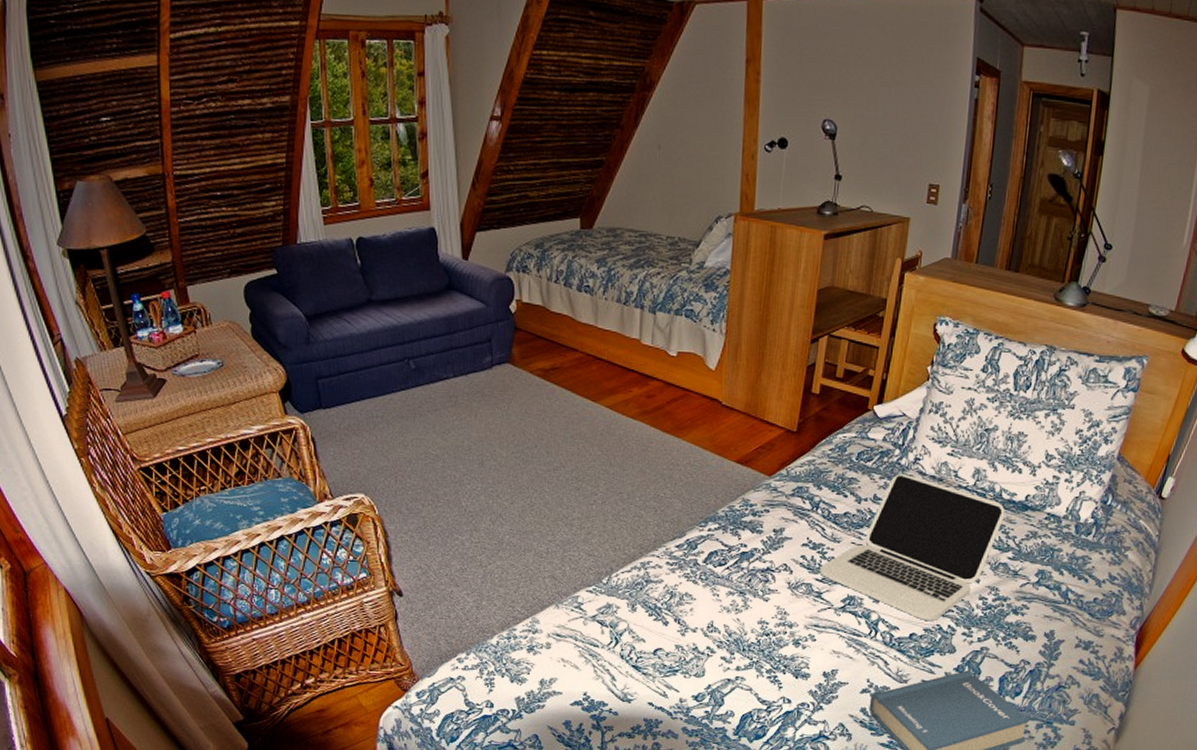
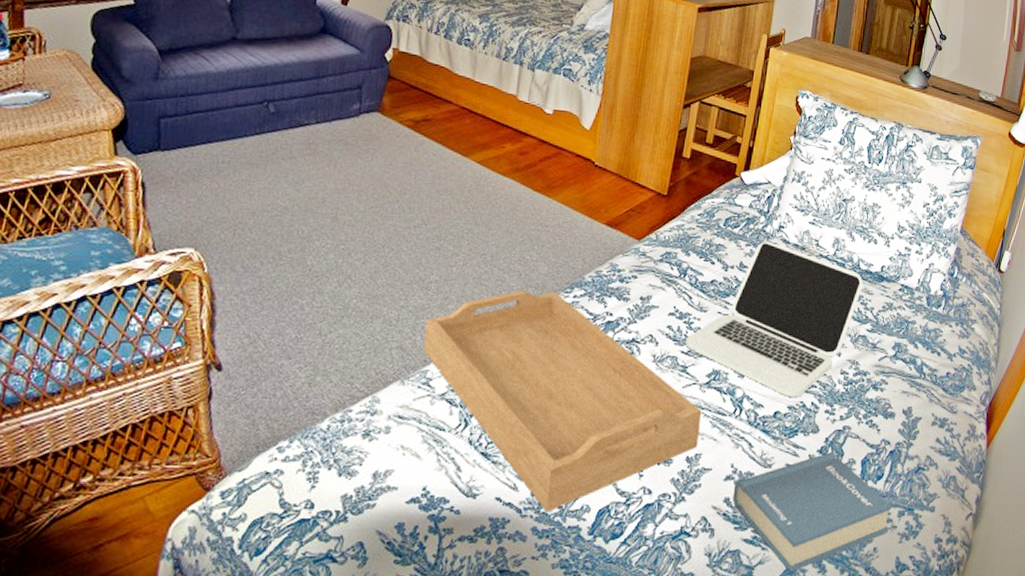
serving tray: none [572,525,838,716] -> present [423,290,702,512]

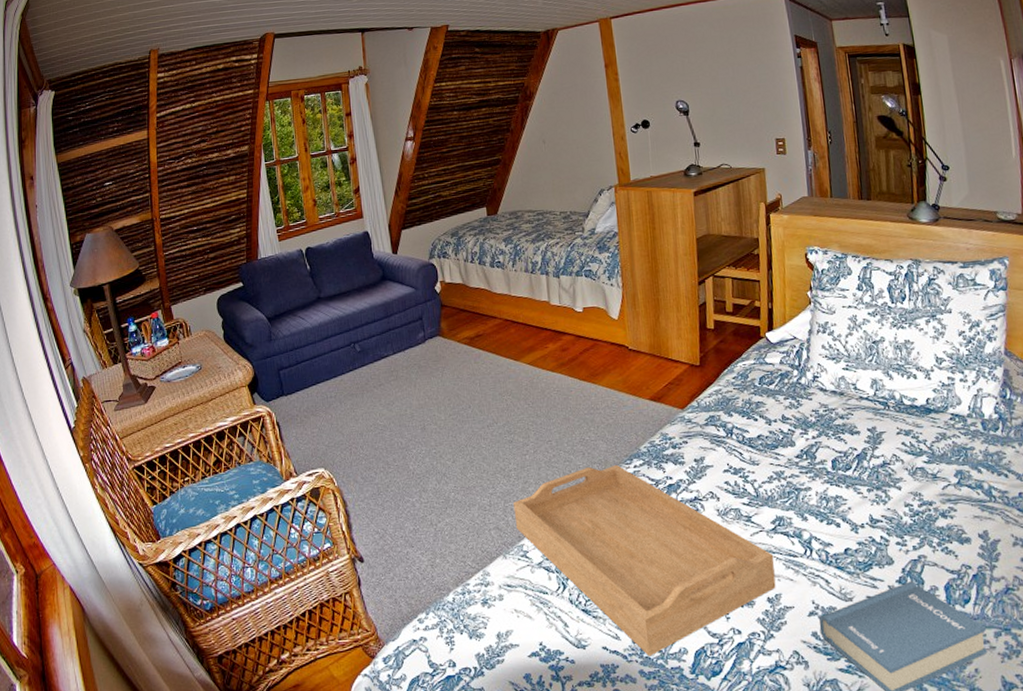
laptop: present [685,242,863,397] -> none [744,392,911,534]

